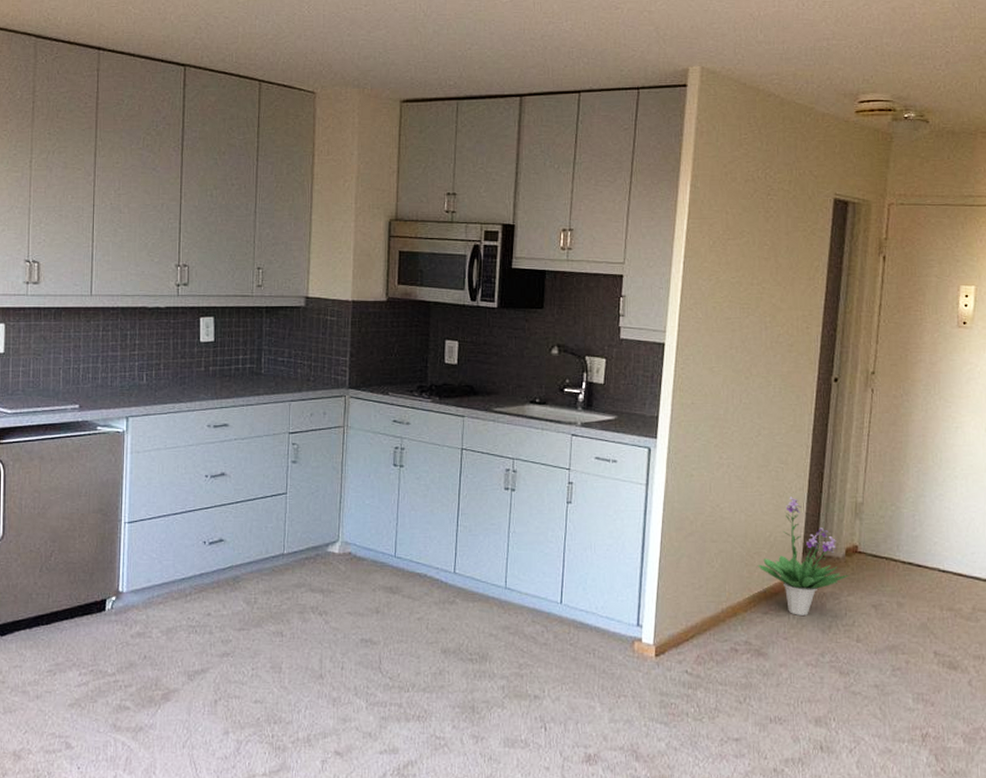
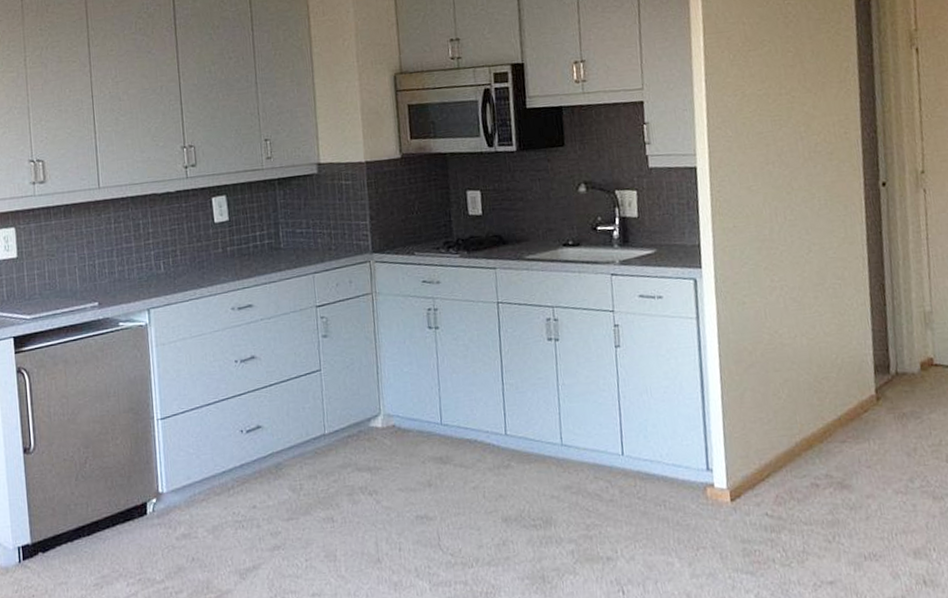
potted plant: present [757,497,850,615] -> none [827,313,929,441]

